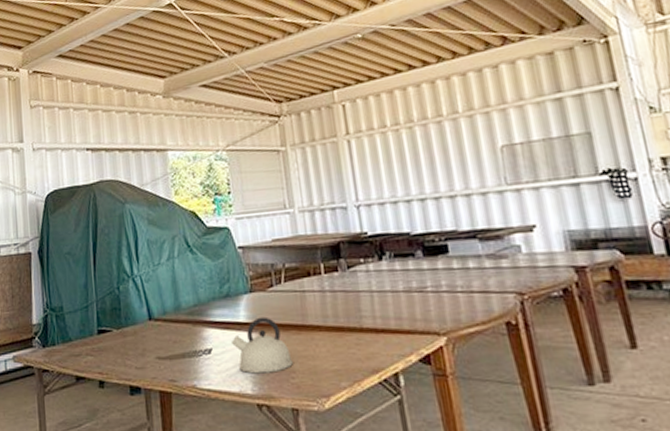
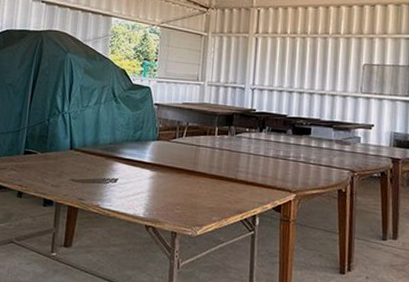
kettle: present [232,316,293,374] -> none [135,160,180,203]

